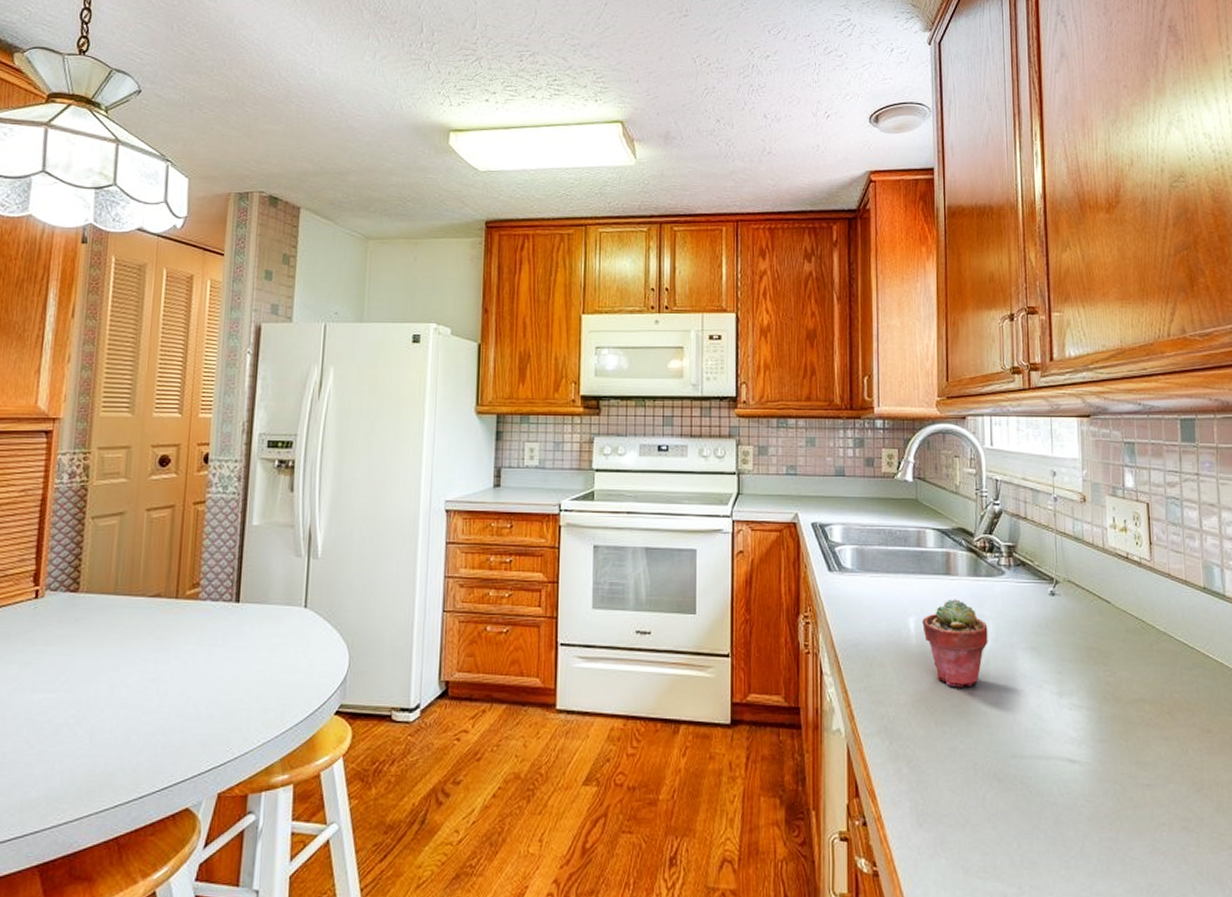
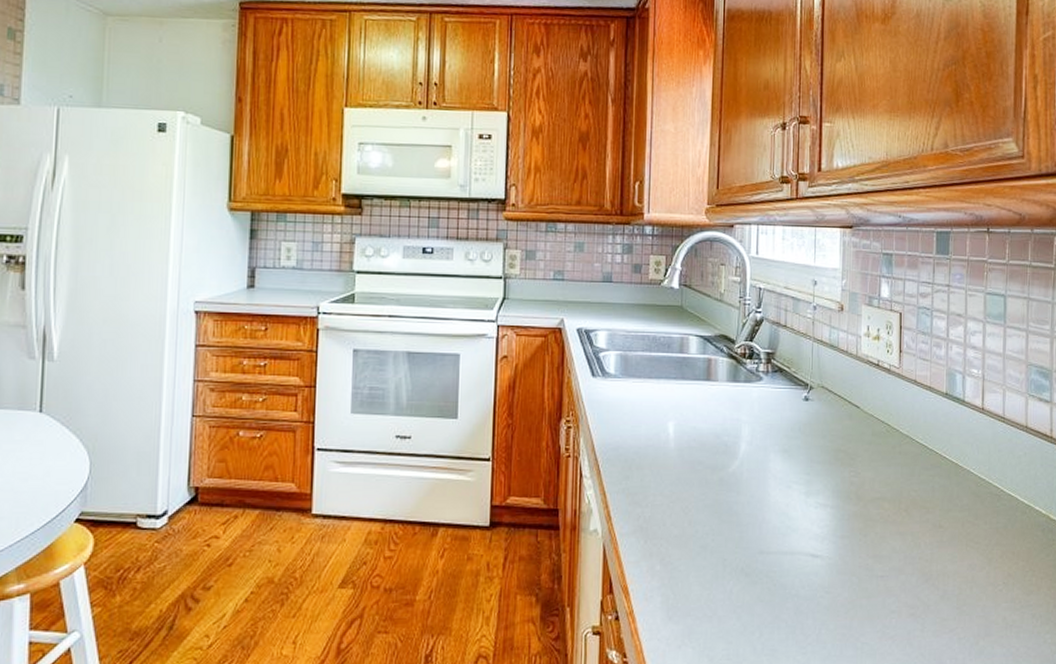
potted succulent: present [922,599,988,688] -> none [681,404,744,489]

